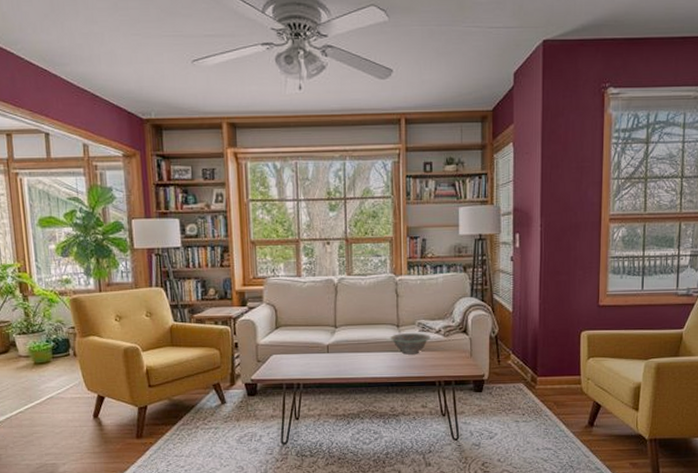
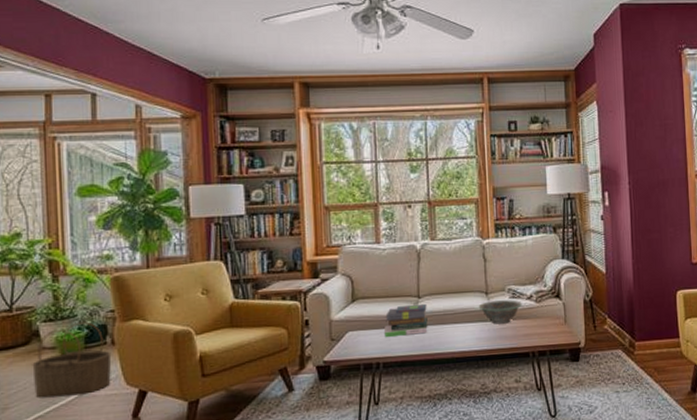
wicker basket: none [12,336,75,397] -> present [32,321,112,398]
books: none [305,333,344,362] -> present [385,303,429,338]

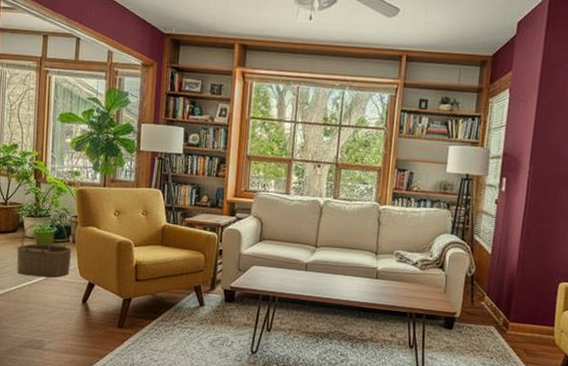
books: present [385,303,429,338] -> none [283,252,322,279]
decorative bowl: present [478,300,522,324] -> none [367,261,407,284]

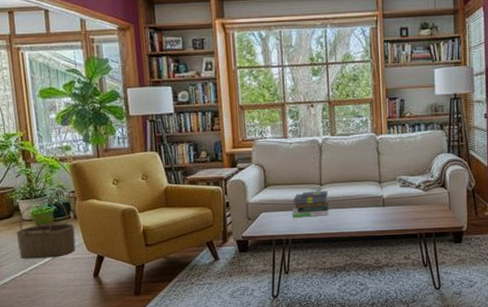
books: none [283,252,322,279] -> present [292,190,330,219]

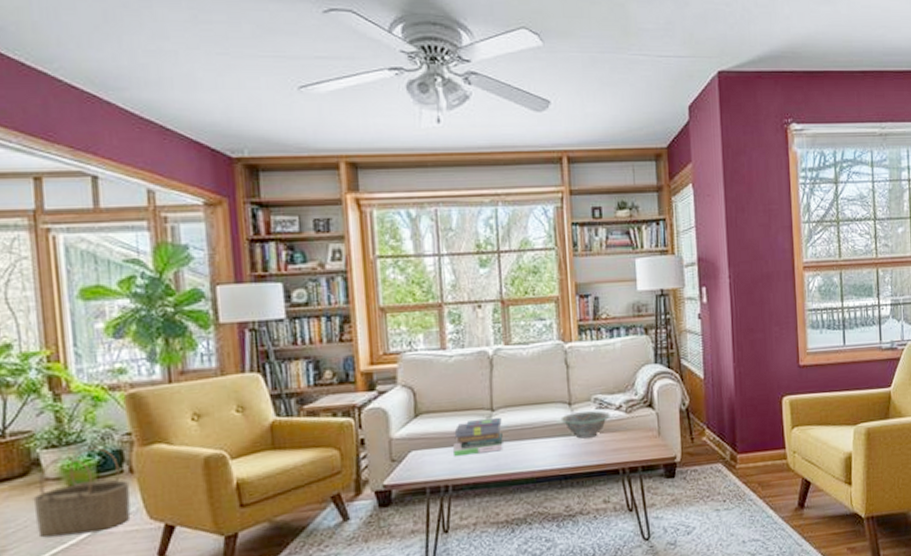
decorative bowl: none [372,188,411,209] -> present [560,411,610,439]

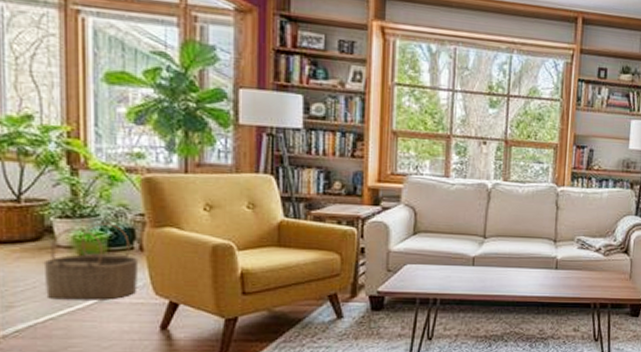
books: present [453,417,504,457] -> none [445,244,493,275]
decorative bowl: present [560,411,610,439] -> none [545,249,590,273]

